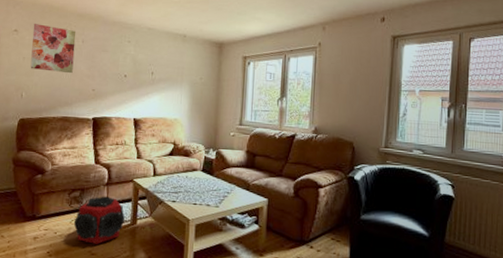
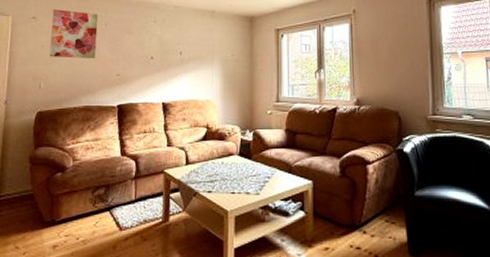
speaker: present [73,196,125,244] -> none [98,191,155,248]

